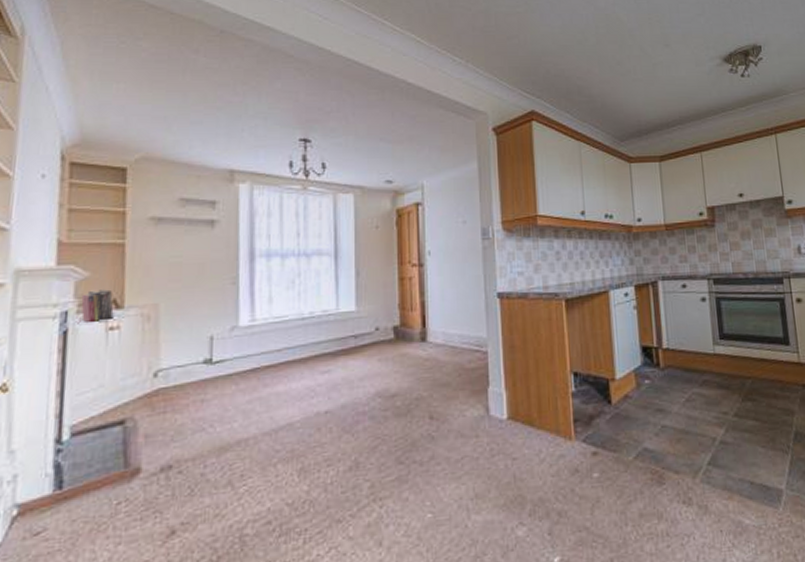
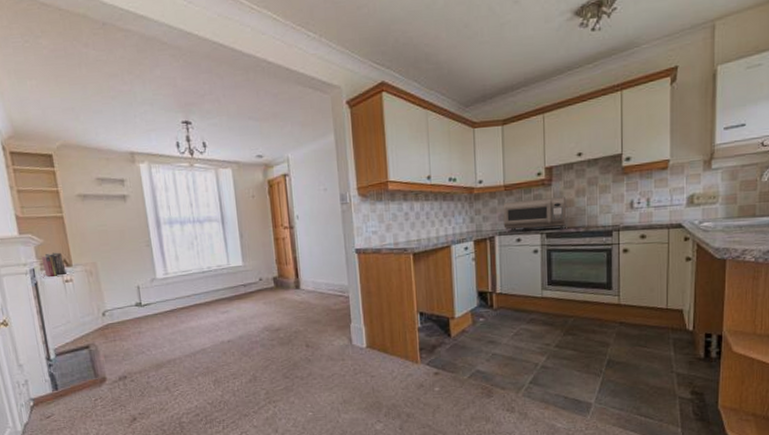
microwave: none [665,239,734,276] -> present [503,197,567,231]

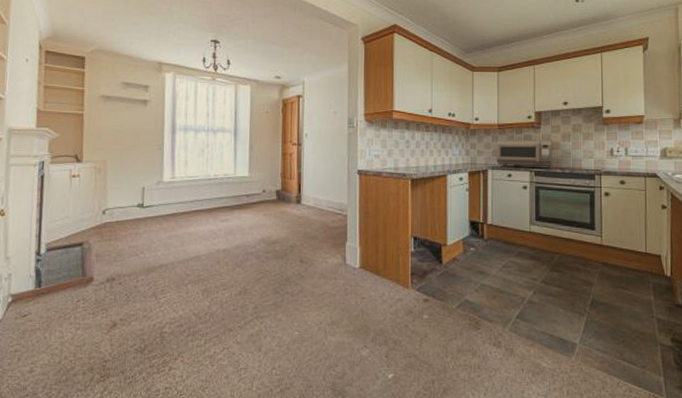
books: present [41,252,67,278] -> none [53,147,76,171]

